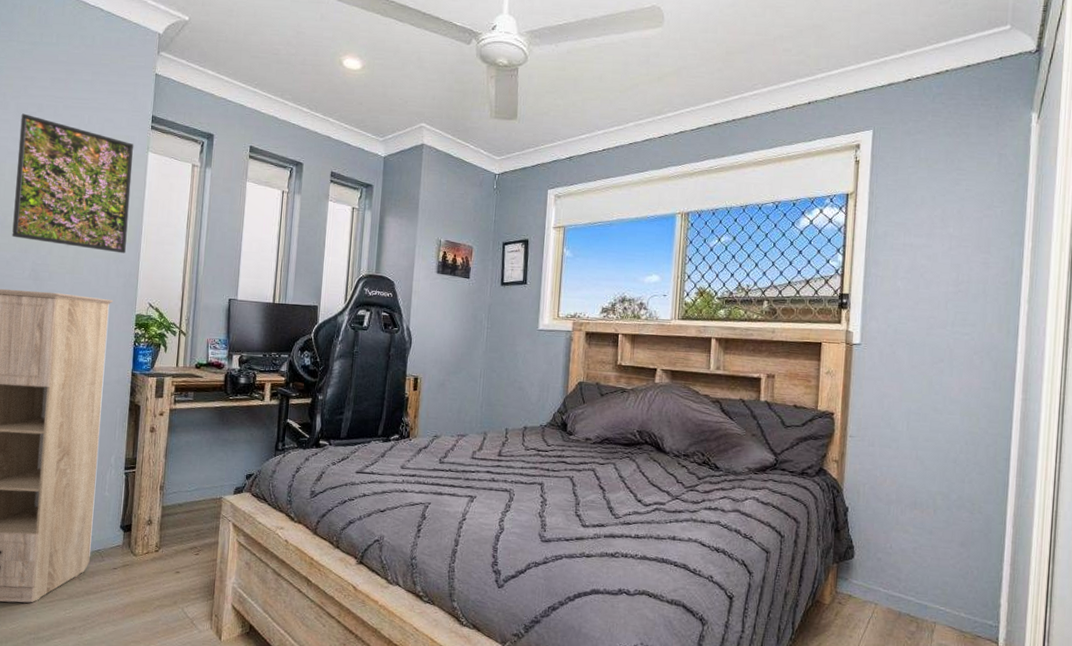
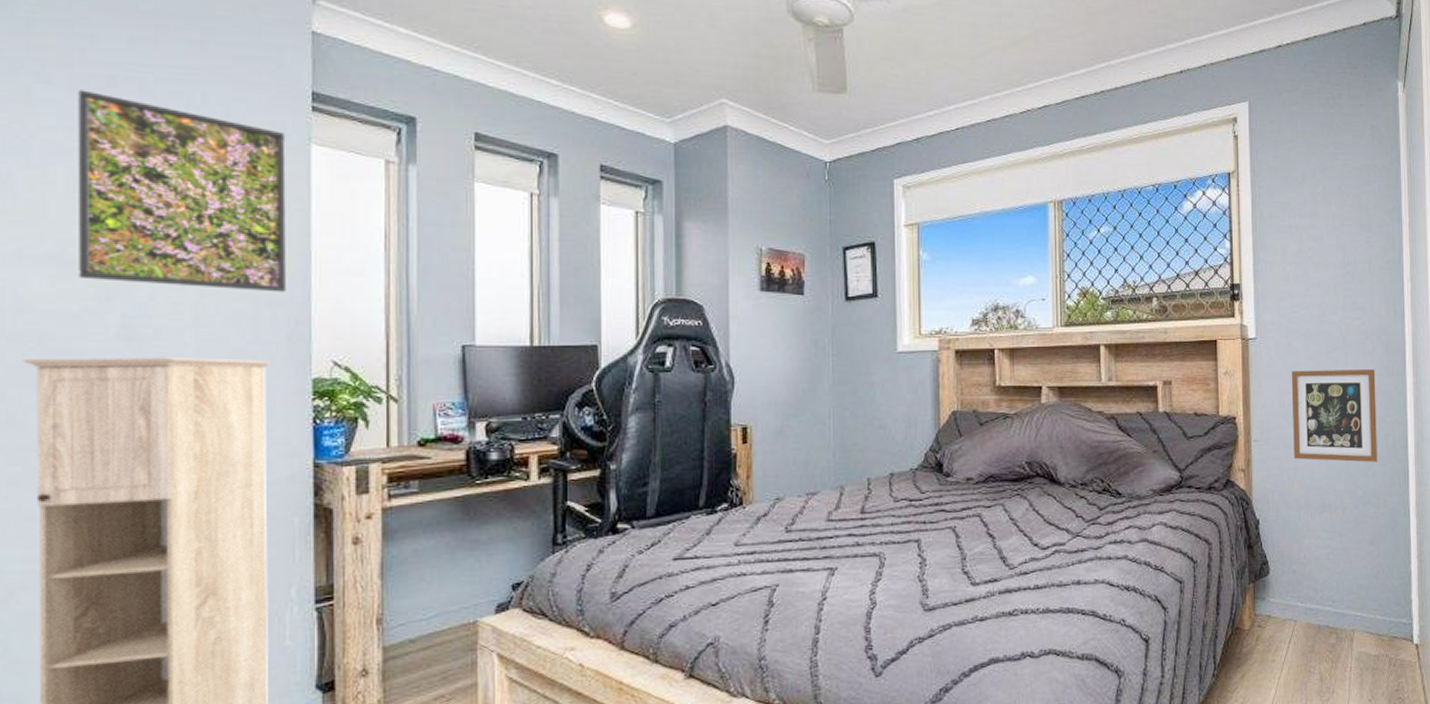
picture frame: none [888,376,982,470] -> present [1291,369,1378,462]

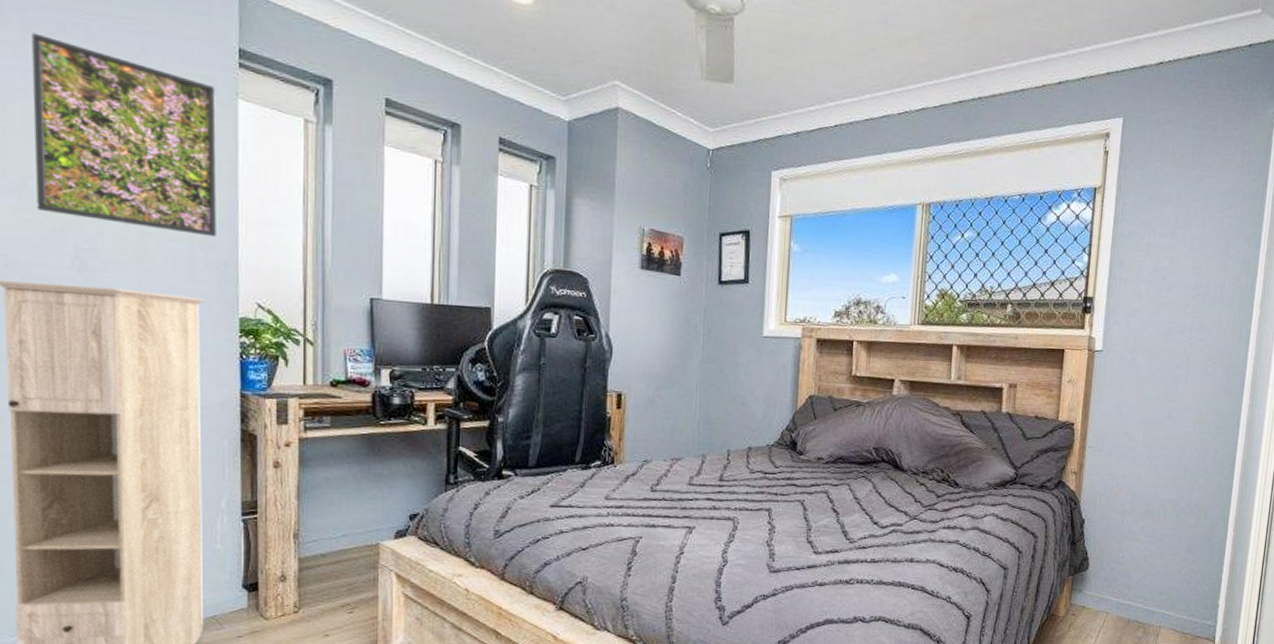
picture frame: present [1291,369,1378,462] -> none [1125,384,1214,476]

